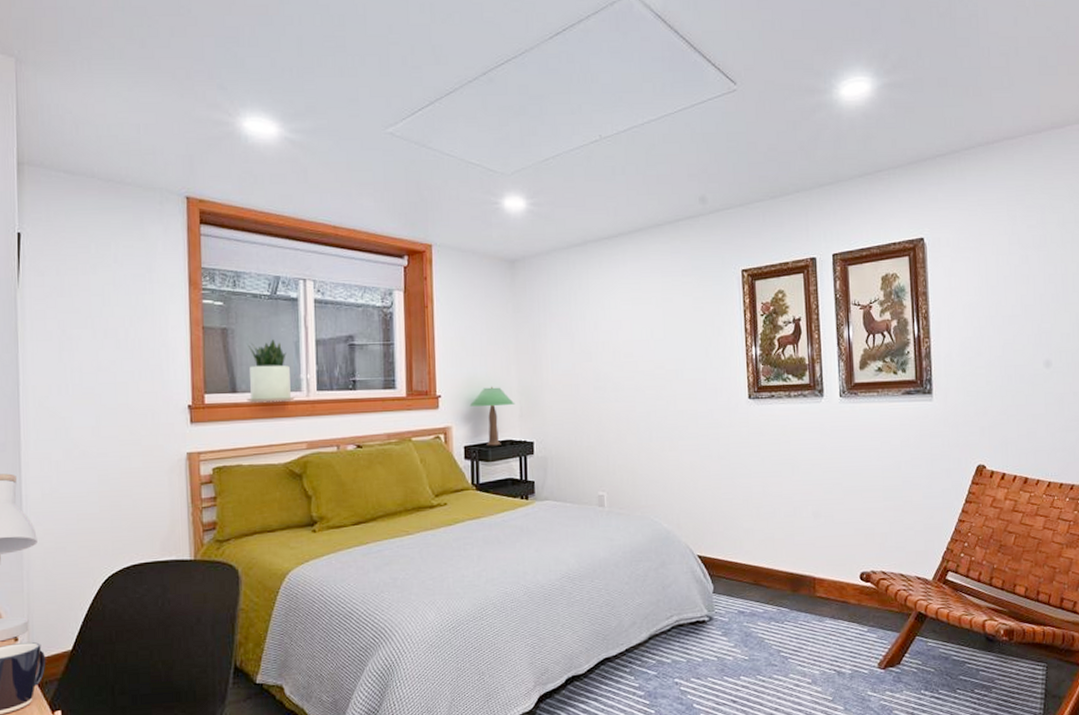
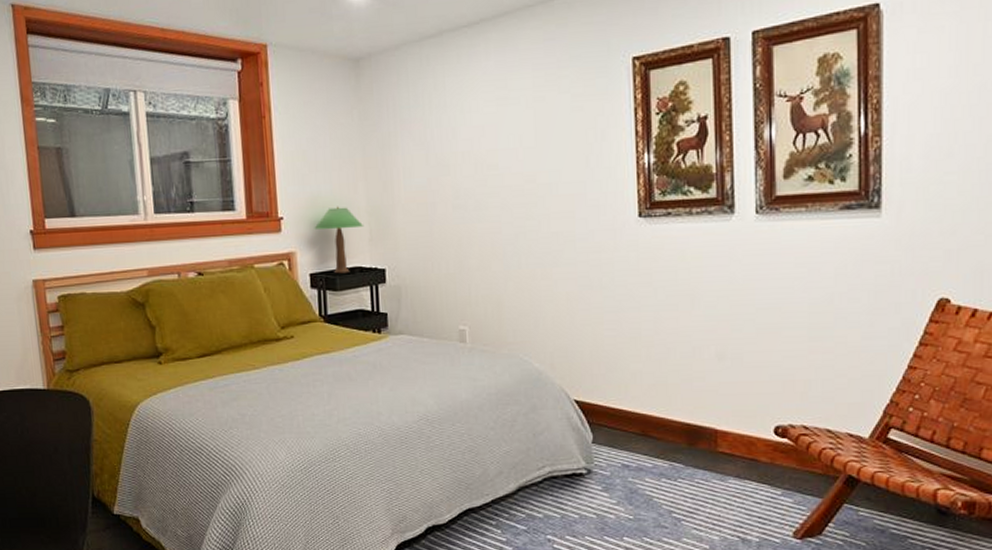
planter: present [246,339,295,403] -> none [81,159,133,228]

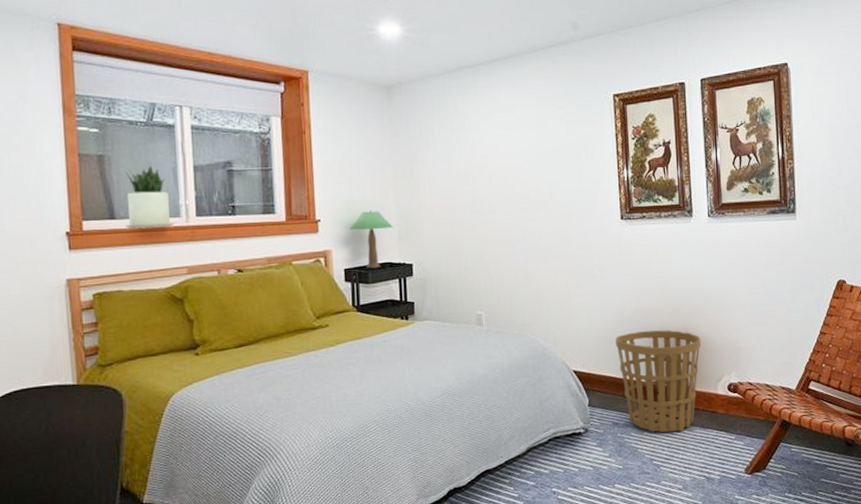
planter: none [81,159,133,228] -> present [123,166,174,229]
basket: none [628,355,740,481] -> present [616,329,701,433]

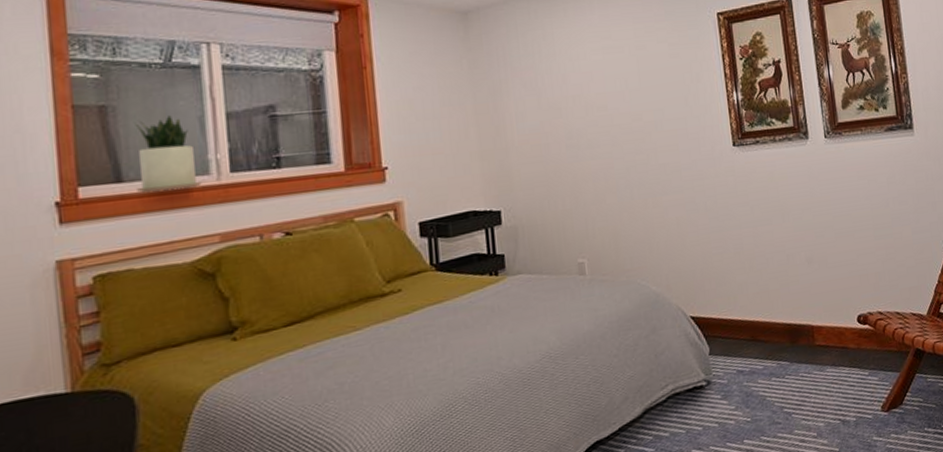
table lamp: present [348,210,394,269] -> none [422,152,477,220]
basket: present [616,329,701,433] -> none [735,262,827,377]

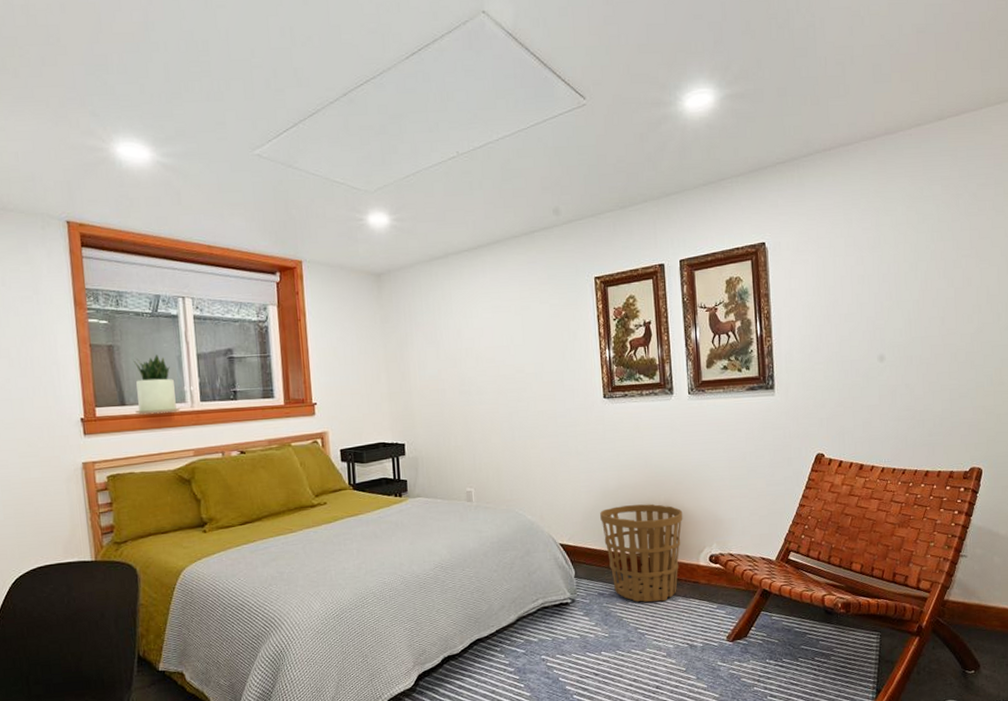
basket: none [735,262,827,377] -> present [600,503,683,602]

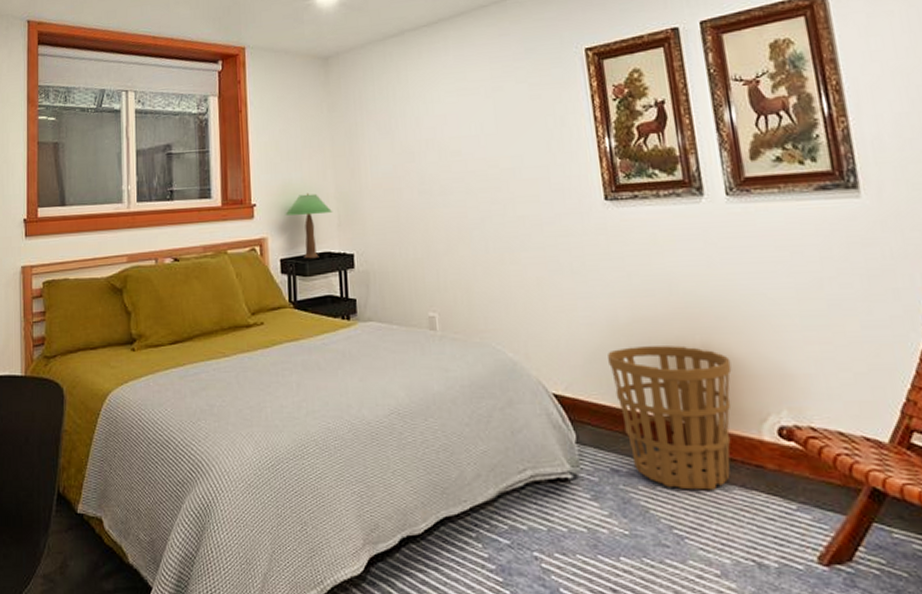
planter: present [131,355,180,415] -> none [74,152,117,216]
table lamp: none [343,393,387,449] -> present [285,193,333,259]

